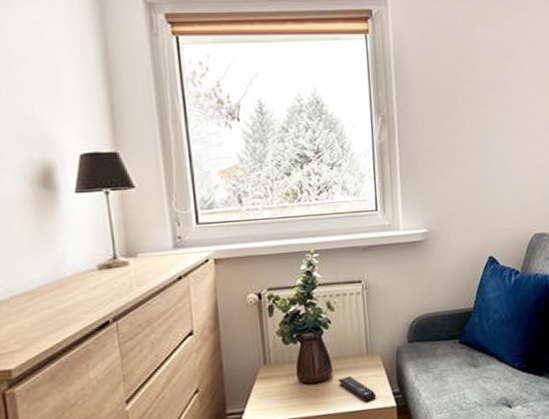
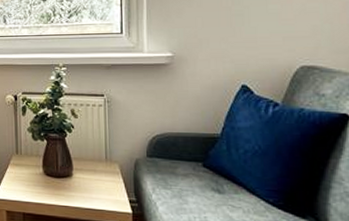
remote control: present [338,375,377,402] -> none [78,176,113,204]

